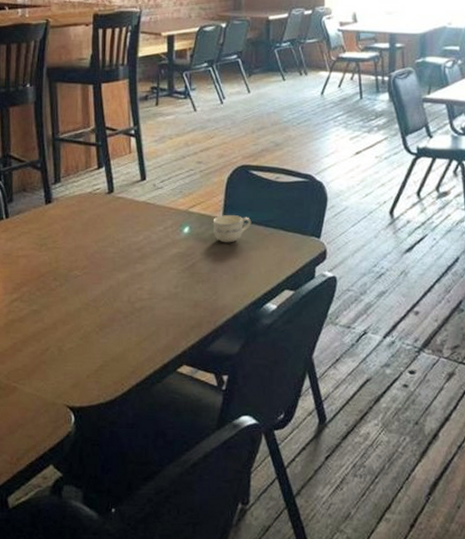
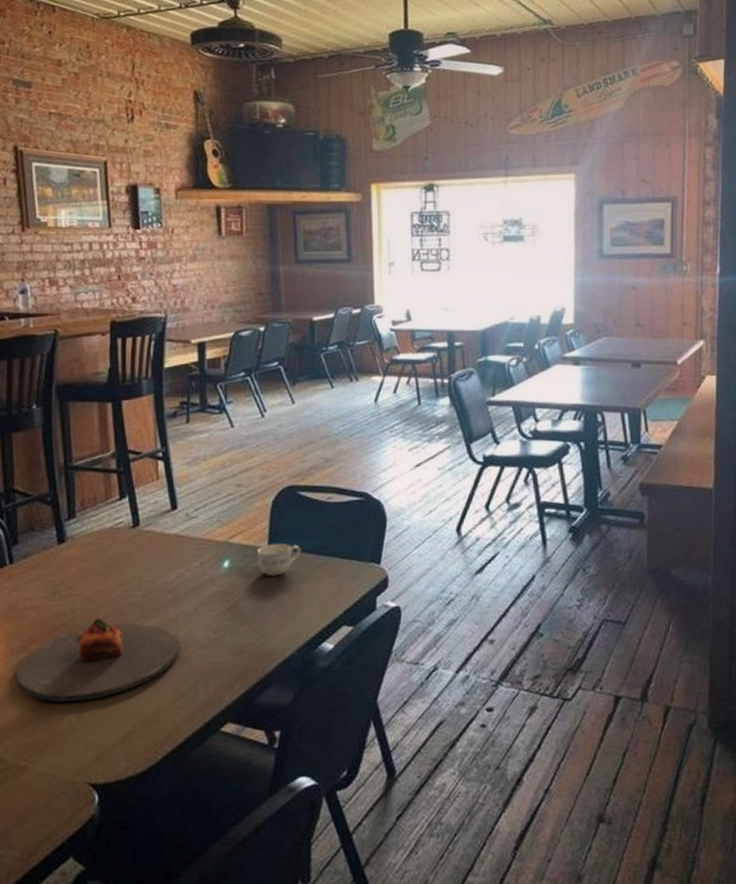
plate: none [9,268,145,338] -> present [15,617,180,702]

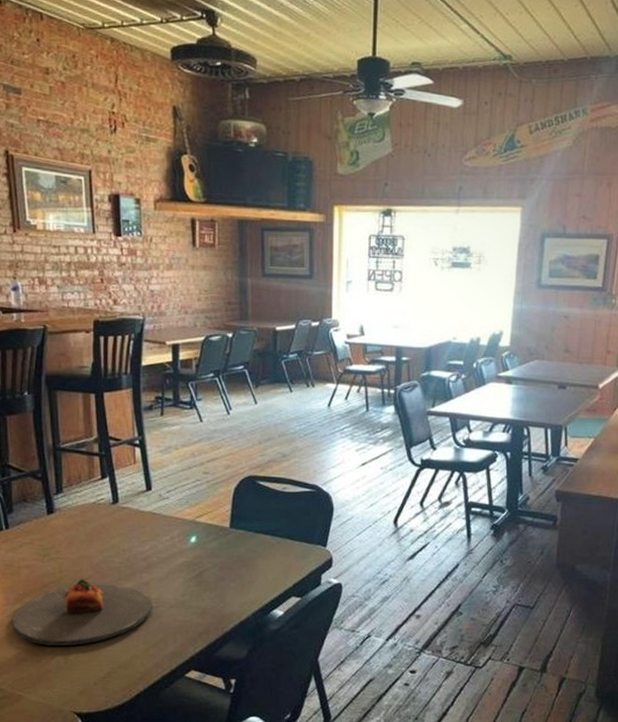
cup: present [256,544,302,576] -> none [220,525,259,552]

